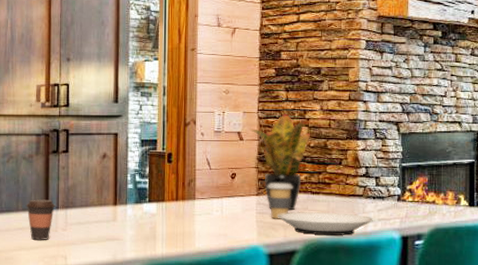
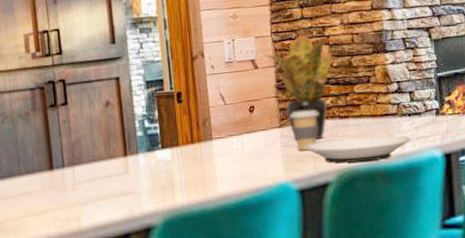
coffee cup: present [25,199,56,240] -> none [28,158,61,204]

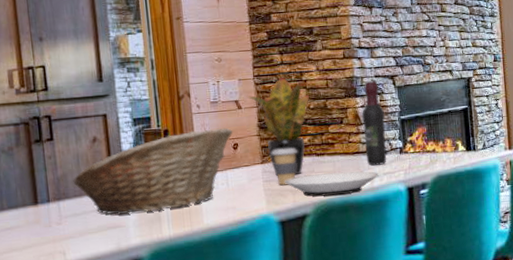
fruit basket: none [87,89,249,181] -> present [73,127,233,215]
wine bottle: none [392,33,421,129] -> present [362,80,387,166]

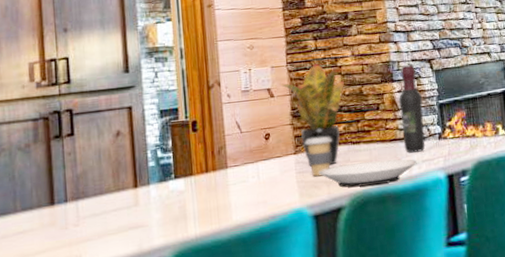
fruit basket: present [73,127,233,215] -> none [93,117,265,213]

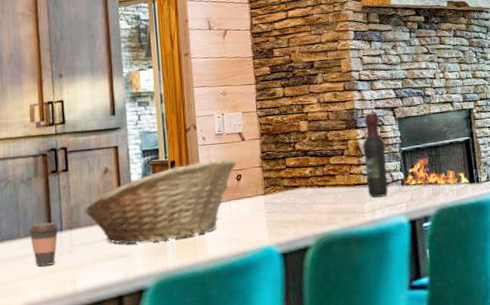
coffee cup: none [25,193,63,243] -> present [27,222,59,267]
fruit basket: none [93,117,265,213] -> present [85,159,237,244]
potted plant: present [277,63,344,167] -> none [248,109,310,207]
coffee cup: present [304,136,333,177] -> none [273,179,300,217]
plate: present [318,159,417,188] -> none [286,203,380,229]

